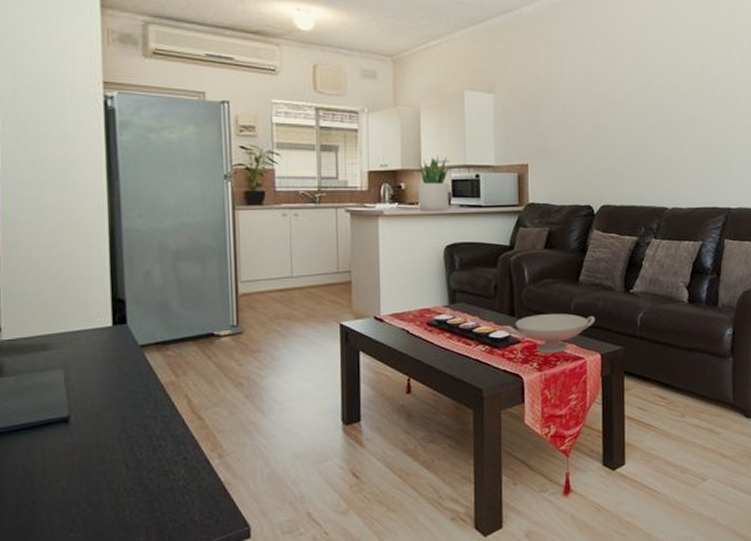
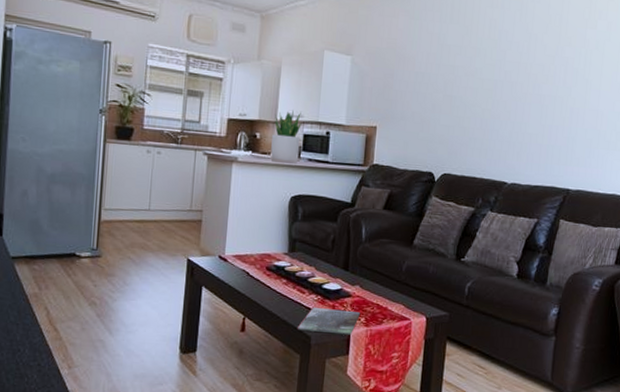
magazine: none [466,357,532,385] -> present [296,308,360,335]
decorative bowl: present [505,314,596,354] -> none [338,272,425,312]

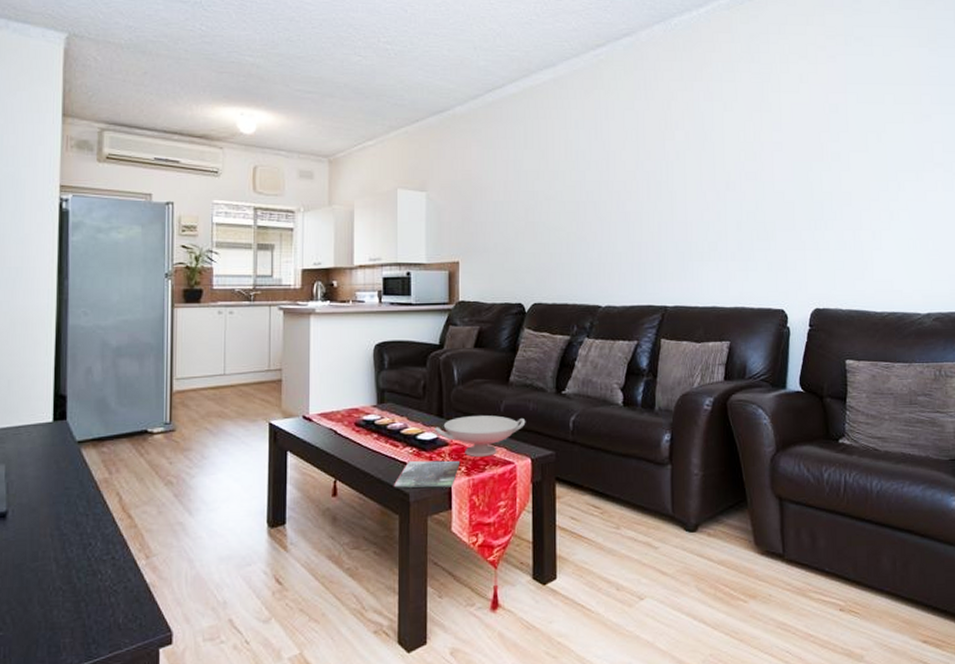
planter: present [270,110,302,164] -> none [350,253,380,310]
decorative bowl: none [338,272,425,312] -> present [434,415,526,458]

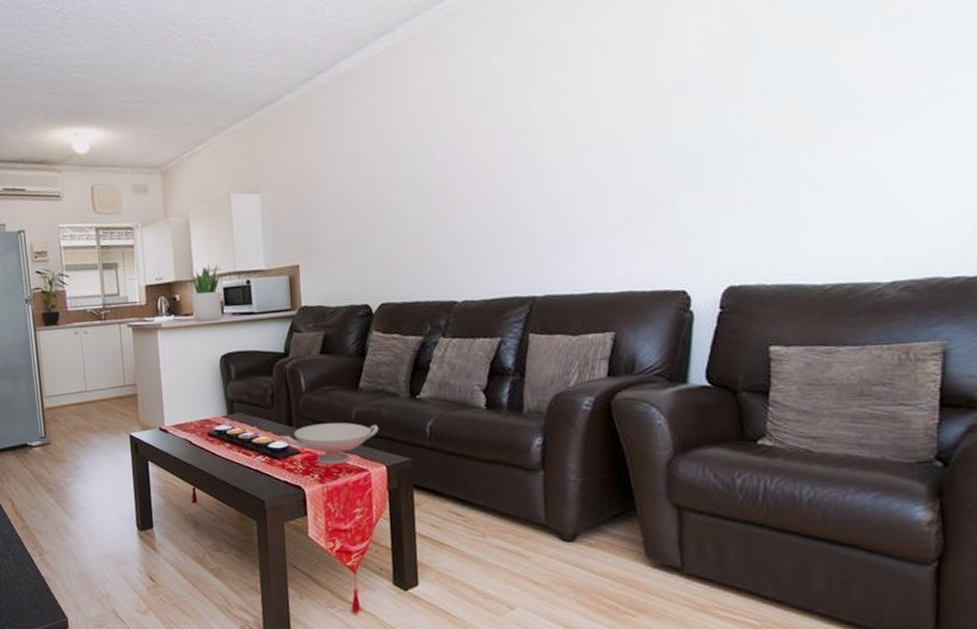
planter: none [350,253,380,310] -> present [191,264,222,322]
magazine: present [393,460,460,488] -> none [248,468,313,495]

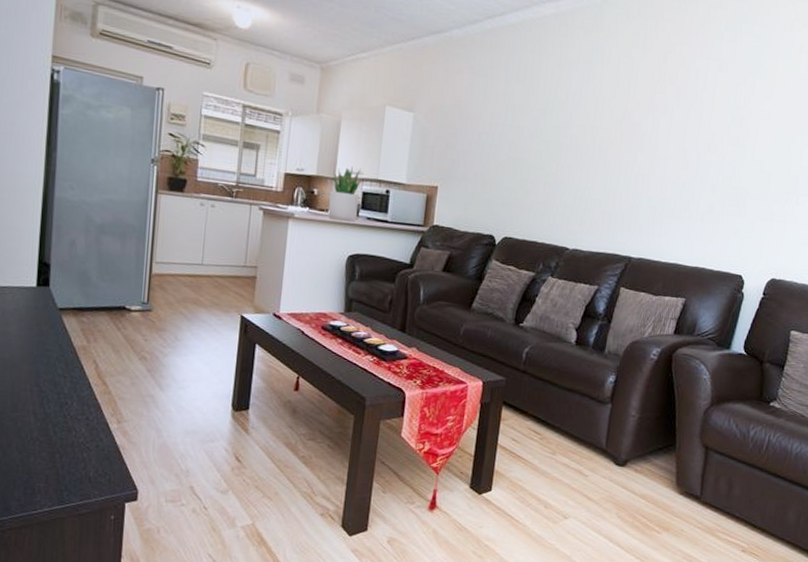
decorative bowl: present [284,422,379,465] -> none [395,334,483,375]

